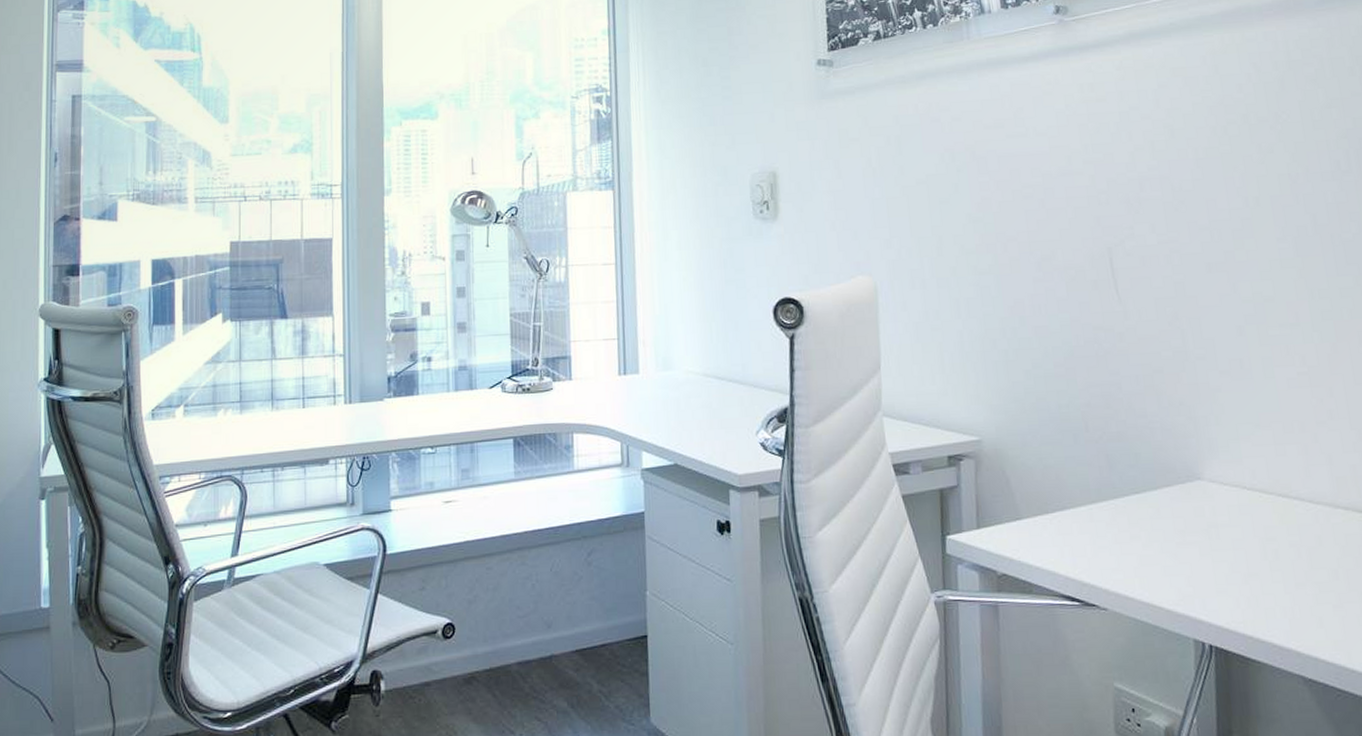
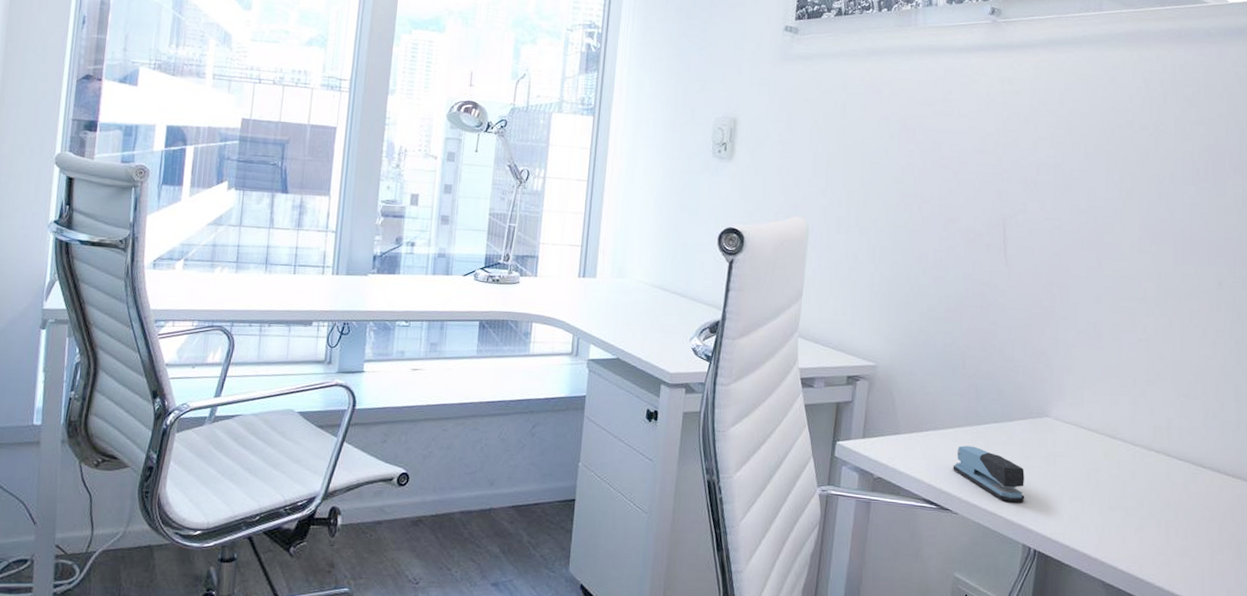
stapler: none [1092,524,1188,589] -> present [953,445,1025,502]

